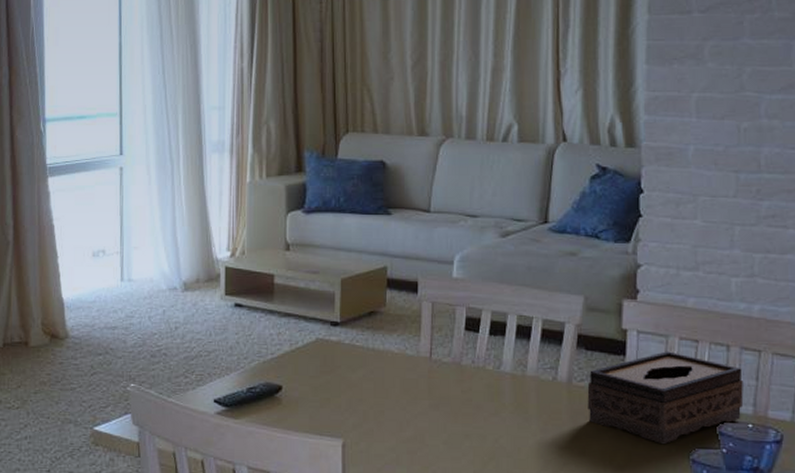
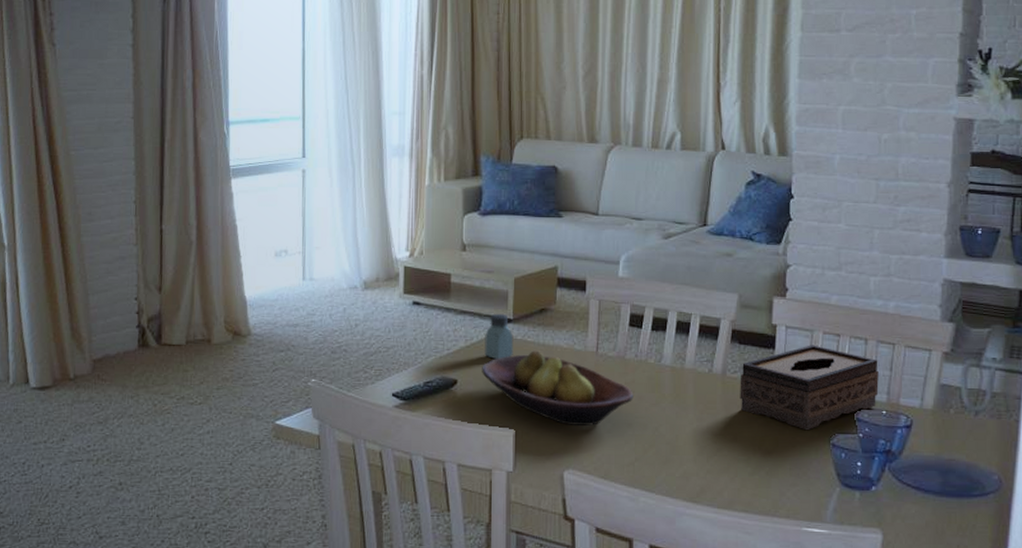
fruit bowl: none [308,355,471,436] -> present [482,350,634,426]
saltshaker: none [310,316,341,365] -> present [484,313,514,360]

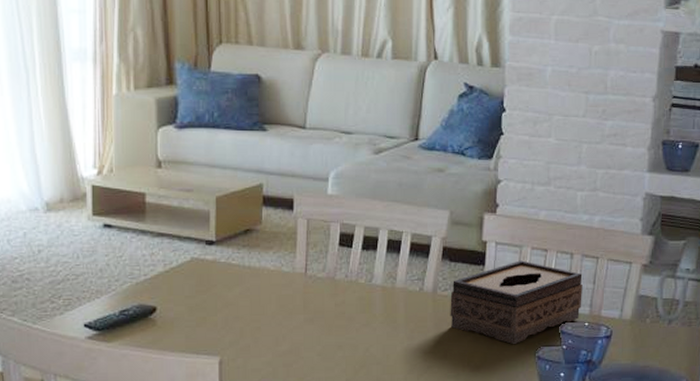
fruit bowl: present [482,350,634,426] -> none [183,273,344,350]
saltshaker: present [484,313,514,360] -> none [185,235,217,285]

